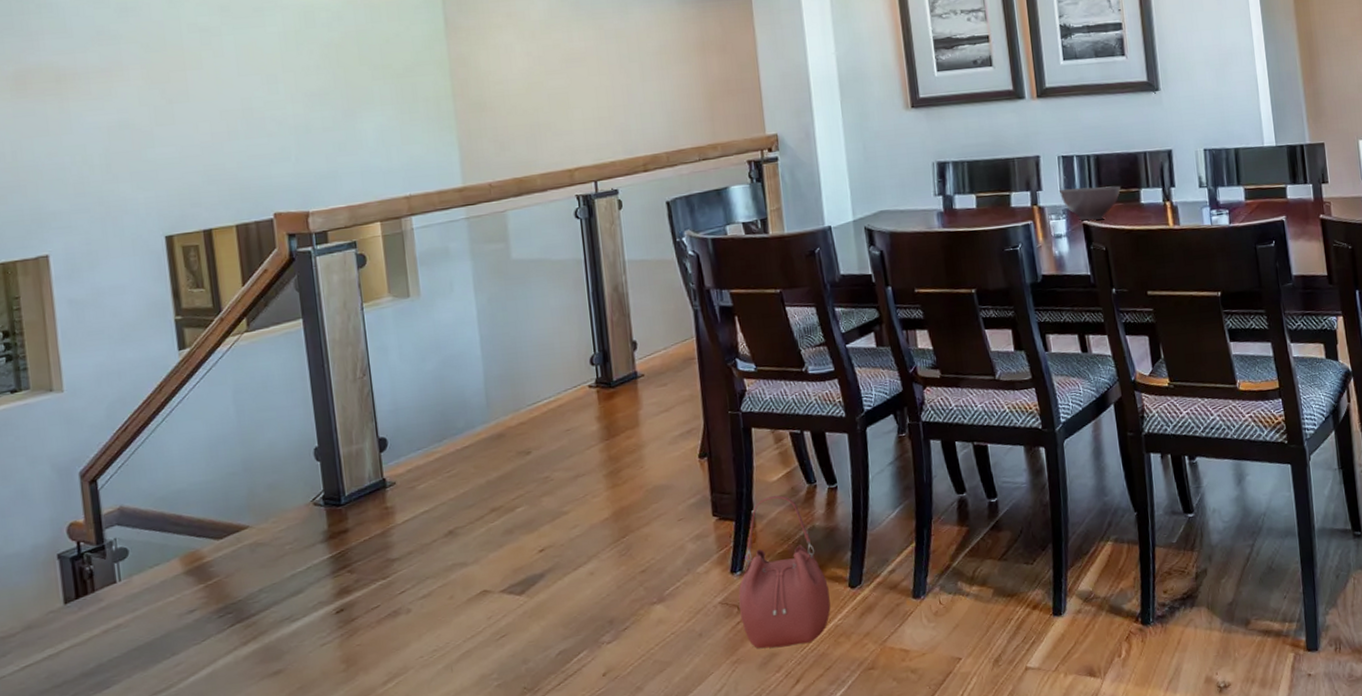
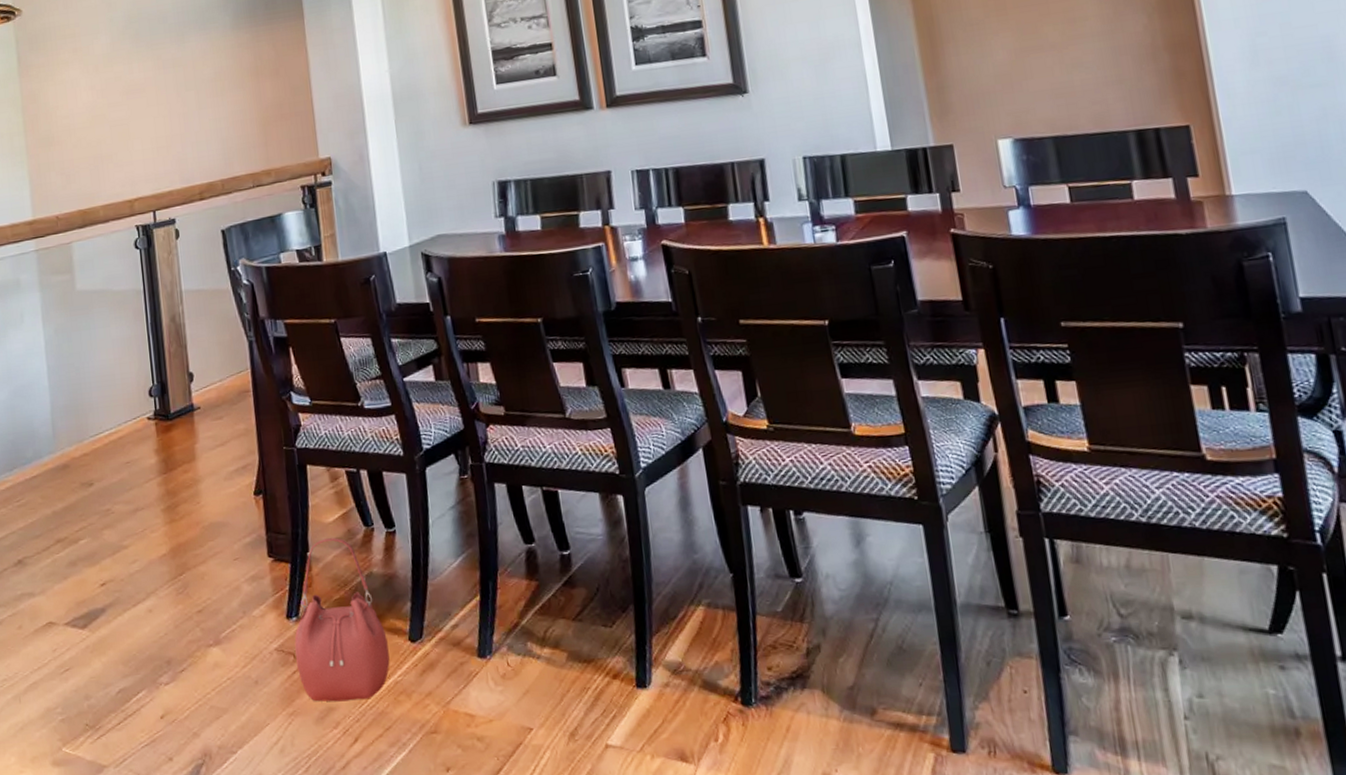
bowl: present [1058,186,1121,221] -> none [633,201,706,242]

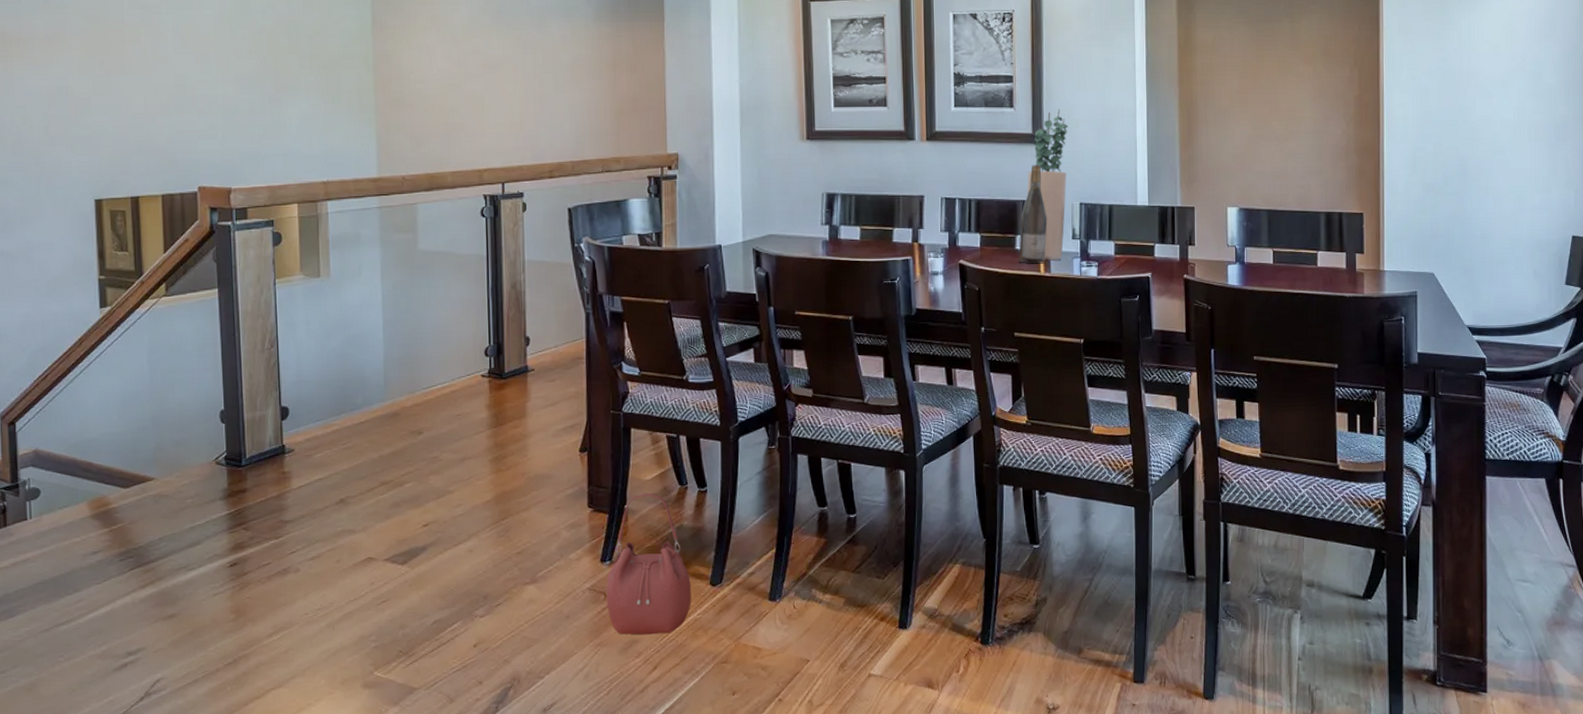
wine bottle: none [730,118,768,237] -> present [1018,165,1047,264]
vase: none [732,50,789,230] -> present [1026,109,1068,260]

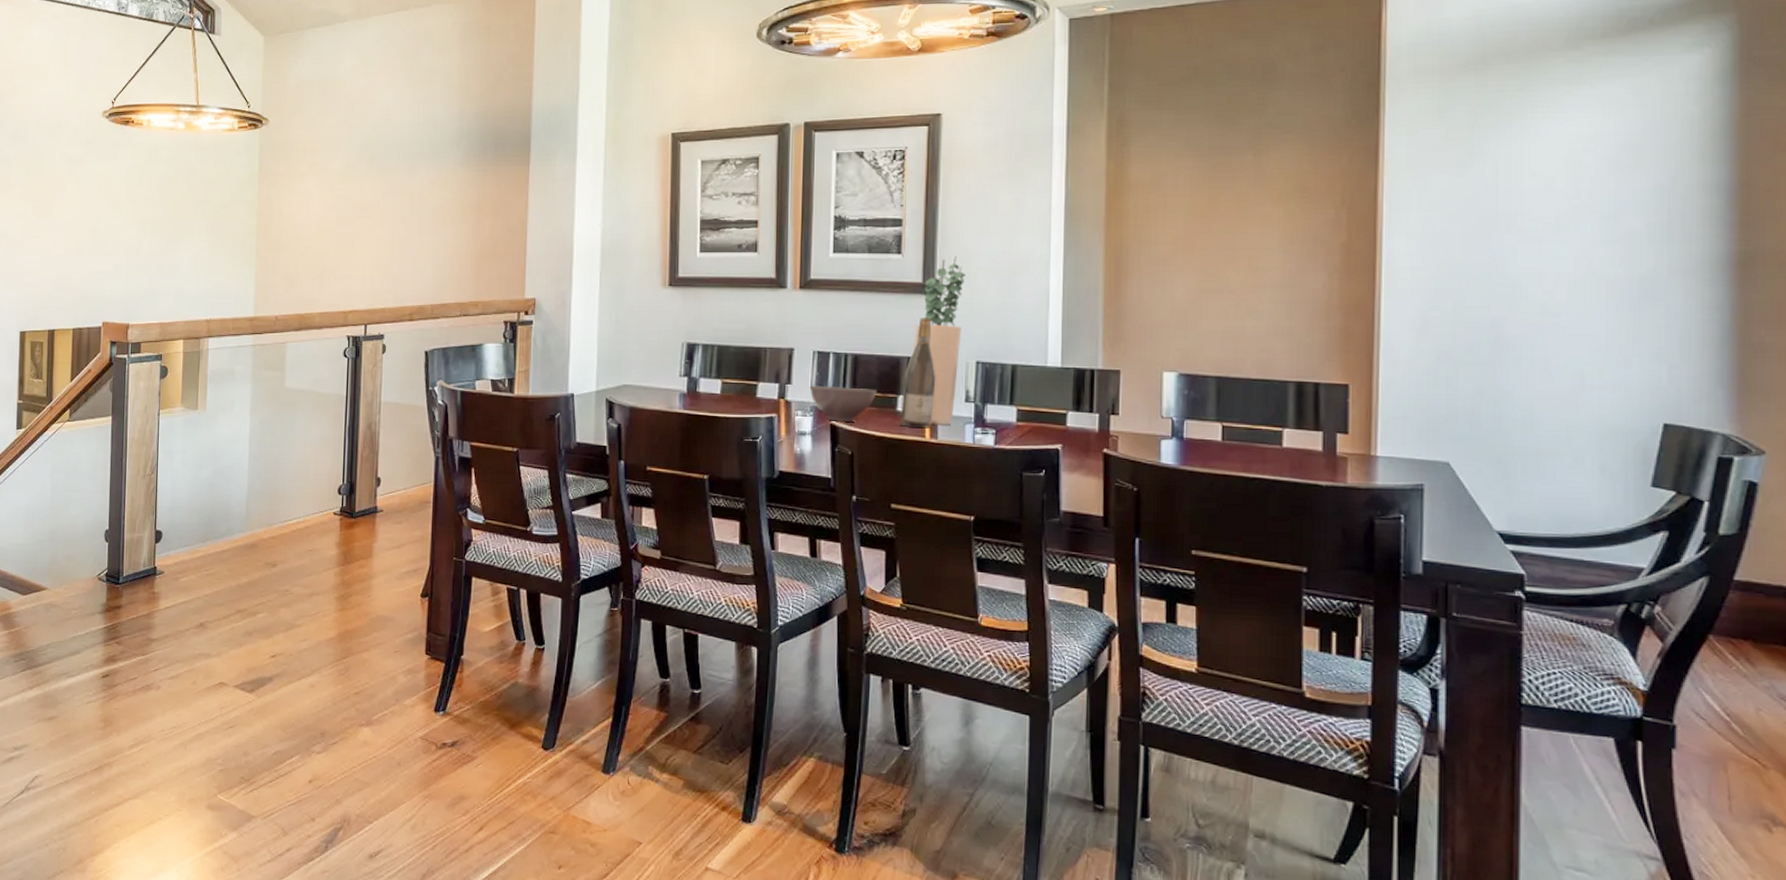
handbag: present [606,493,691,635] -> none [438,646,523,795]
bowl: none [939,229,999,261] -> present [809,385,878,422]

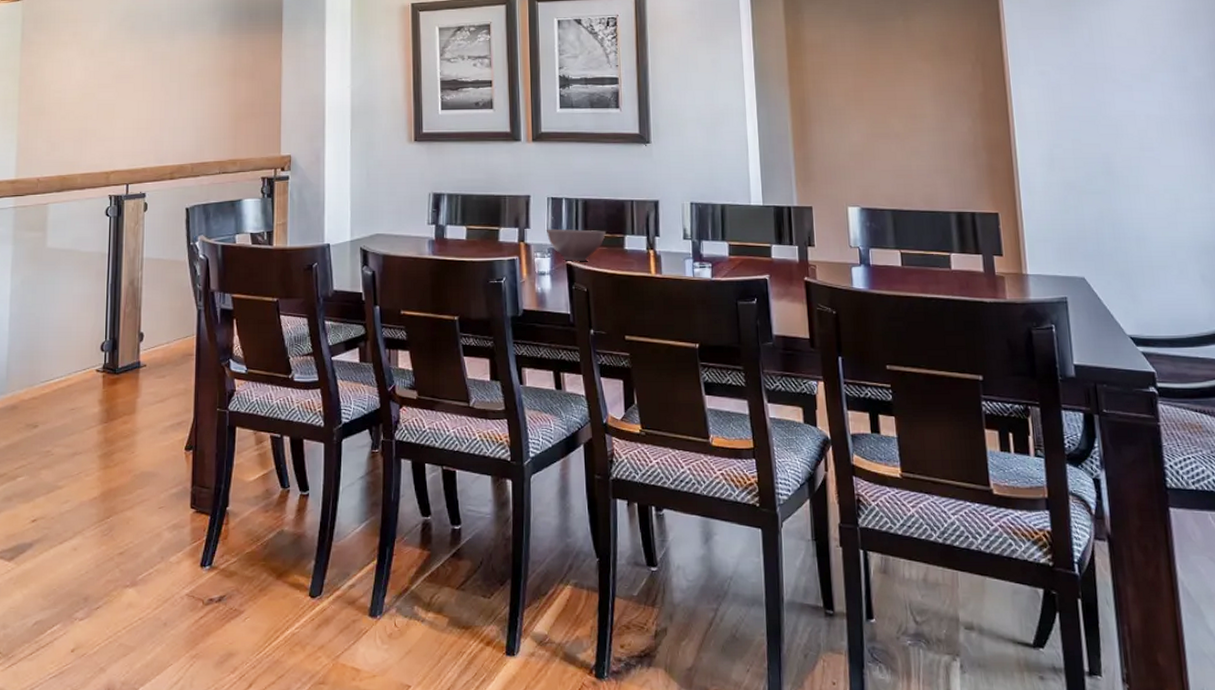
wine bottle: present [900,318,936,429] -> none [628,164,657,265]
vase: present [912,256,966,425] -> none [634,109,676,261]

